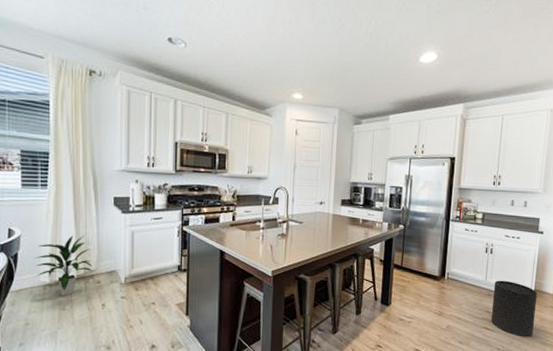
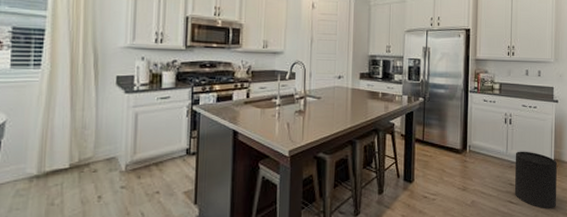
indoor plant: present [34,235,93,297] -> none [20,118,89,190]

